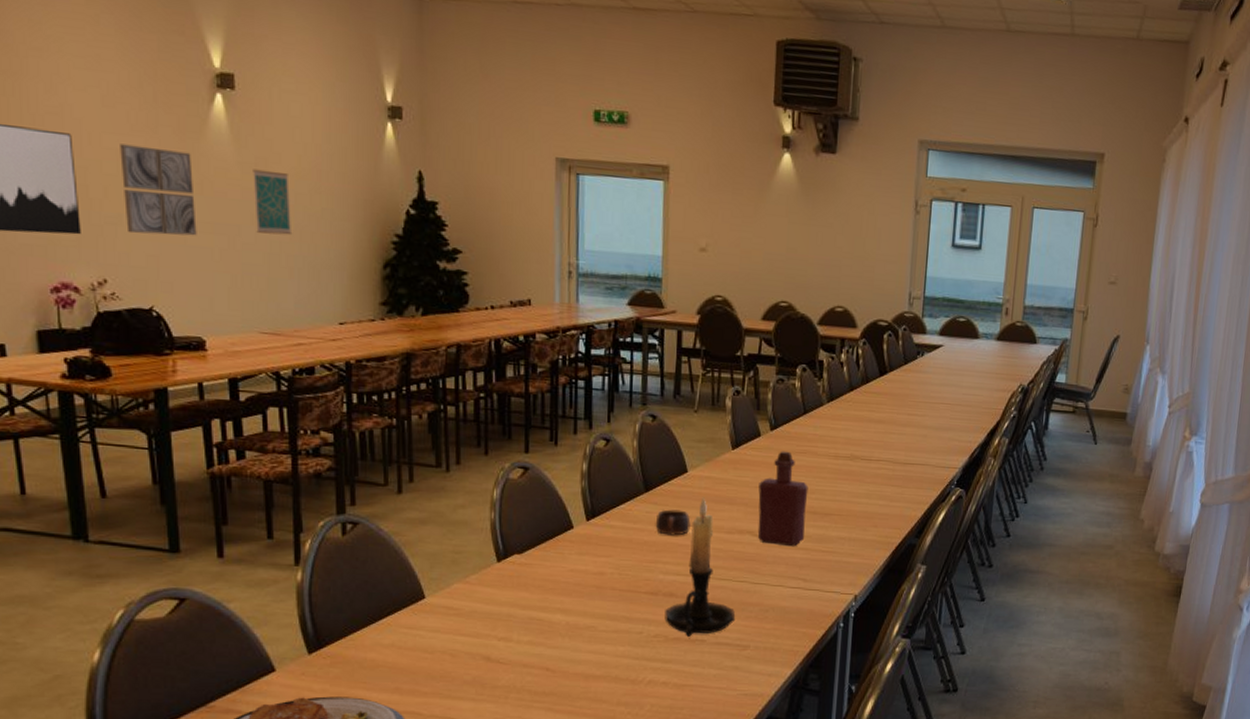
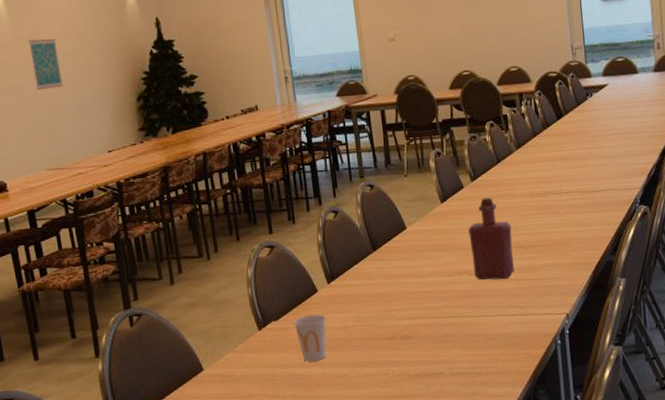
cup: none [540,553,580,607] -> present [293,314,327,362]
cup: present [655,509,691,536] -> none [385,262,416,286]
candle holder: present [664,497,736,637] -> none [404,248,466,372]

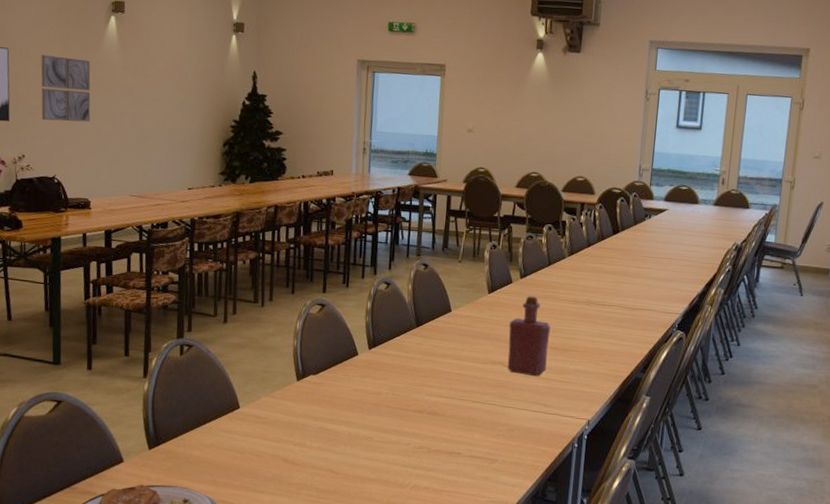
wall art: present [28,38,64,90] -> none [132,71,159,122]
cup: present [293,314,327,362] -> none [330,375,362,420]

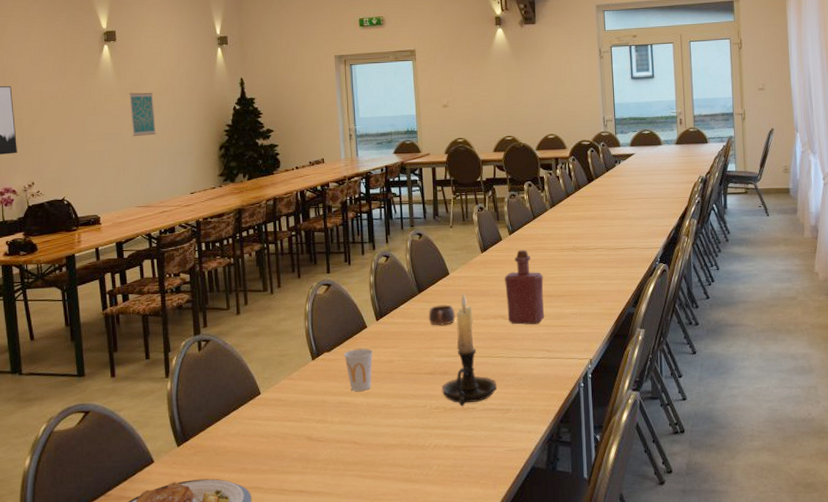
wall art: present [41,54,91,123] -> none [42,87,93,148]
wall art: none [132,71,159,122] -> present [129,92,157,136]
cup: none [330,375,362,420] -> present [344,348,374,391]
cup: none [423,341,453,364] -> present [428,304,455,326]
candle holder: none [428,333,487,450] -> present [442,293,498,406]

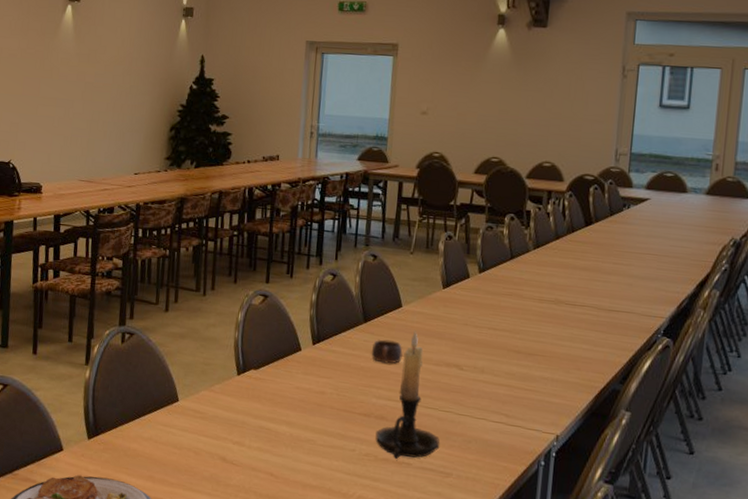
wall art: present [129,92,157,136] -> none [84,58,110,107]
cup: present [344,348,374,391] -> none [272,371,305,420]
bottle: present [505,249,544,325] -> none [463,292,513,383]

